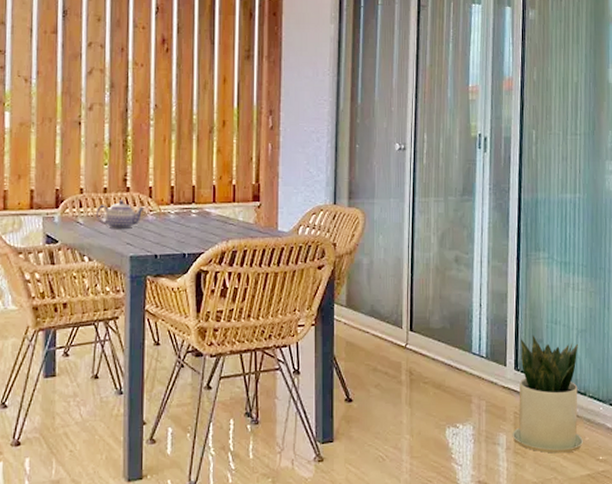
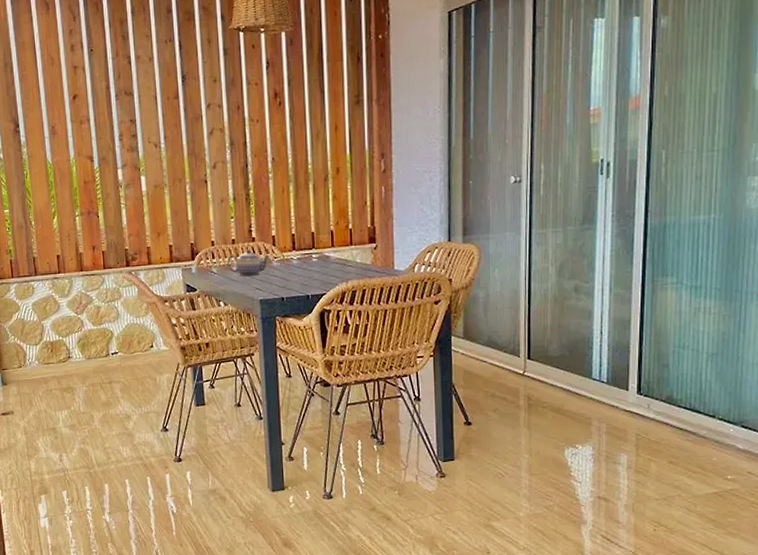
planter: present [512,335,584,454] -> none [633,360,711,473]

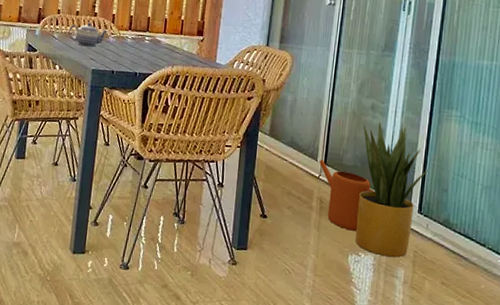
watering can: none [522,355,586,424] -> present [319,160,374,232]
planter: none [567,301,646,444] -> present [355,122,429,257]

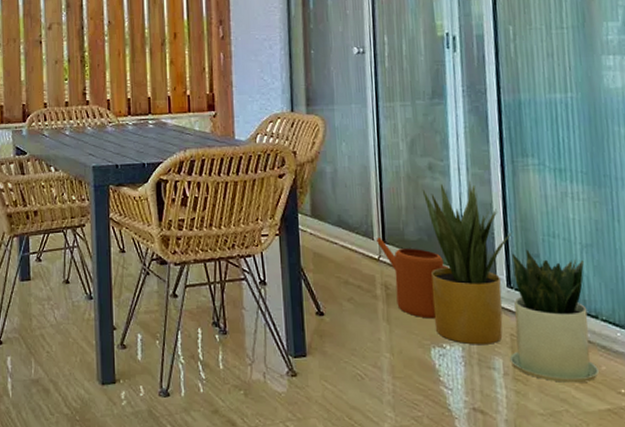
teapot: present [68,22,109,48] -> none [59,113,105,141]
planter: none [410,184,482,296] -> present [509,249,600,383]

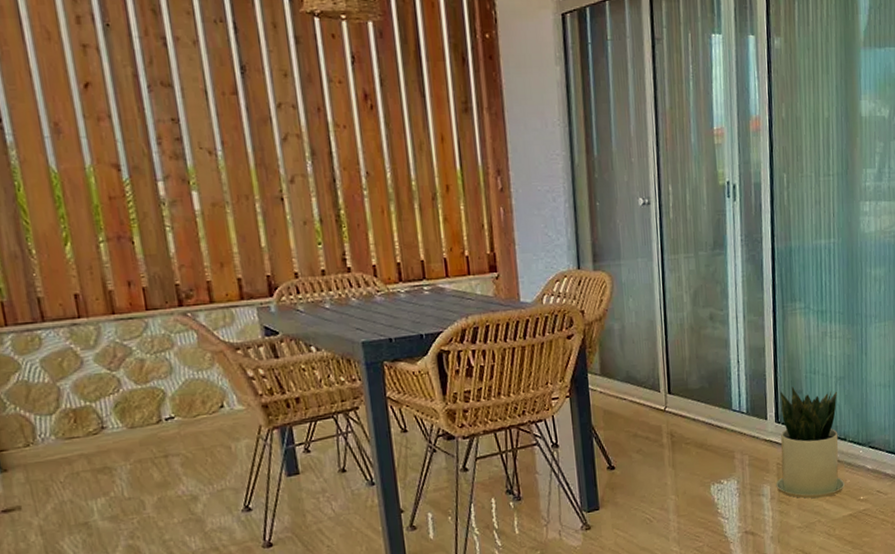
watering can: present [377,238,448,319] -> none [663,389,726,460]
planter: present [422,181,512,344] -> none [704,328,781,477]

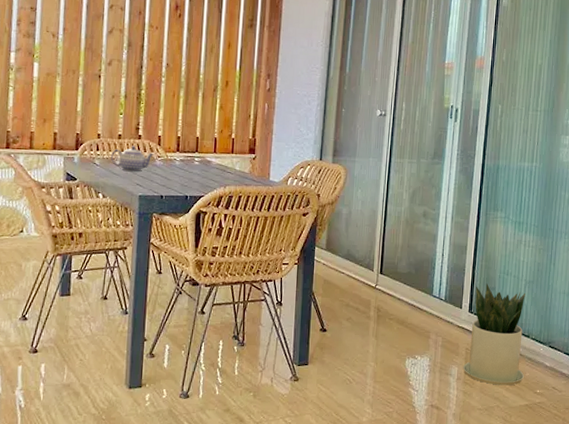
teapot: none [316,282,372,315] -> present [110,146,155,172]

